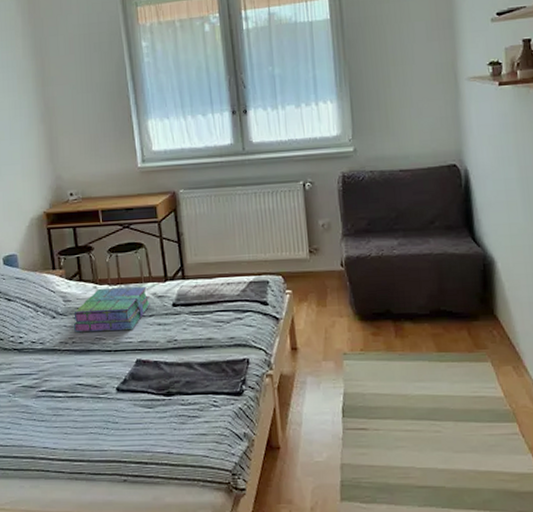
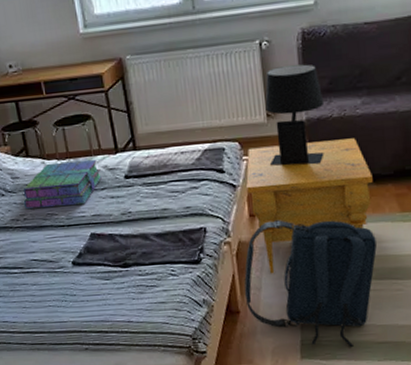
backpack: none [285,354,415,490] -> present [244,220,377,347]
nightstand: none [289,277,410,410] -> present [246,138,373,274]
table lamp: none [308,205,363,302] -> present [265,64,325,166]

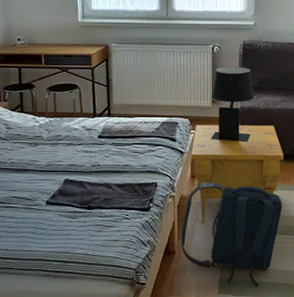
stack of books: present [23,159,102,210] -> none [12,119,80,156]

